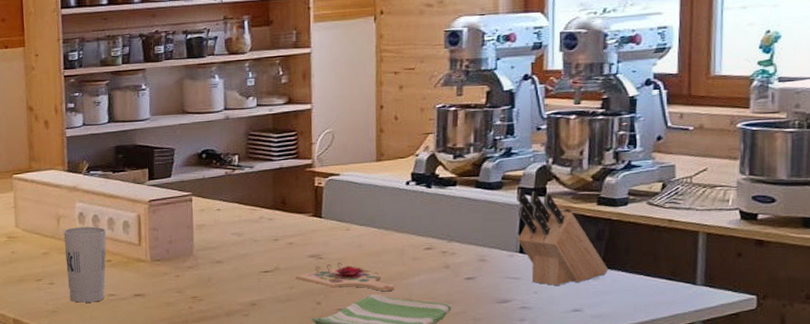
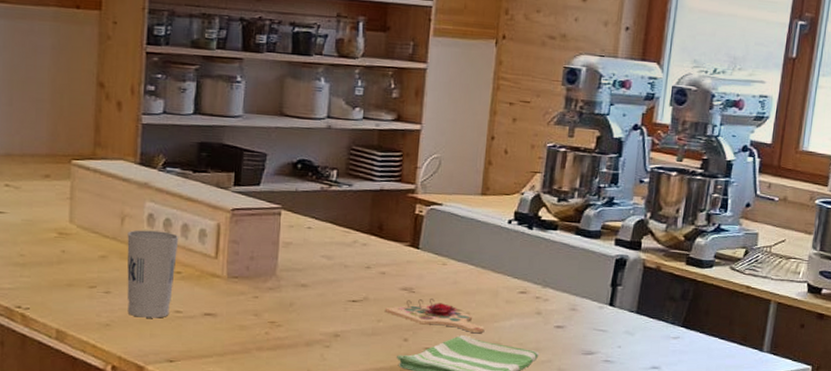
knife block: present [516,189,609,286] -> none [609,240,689,341]

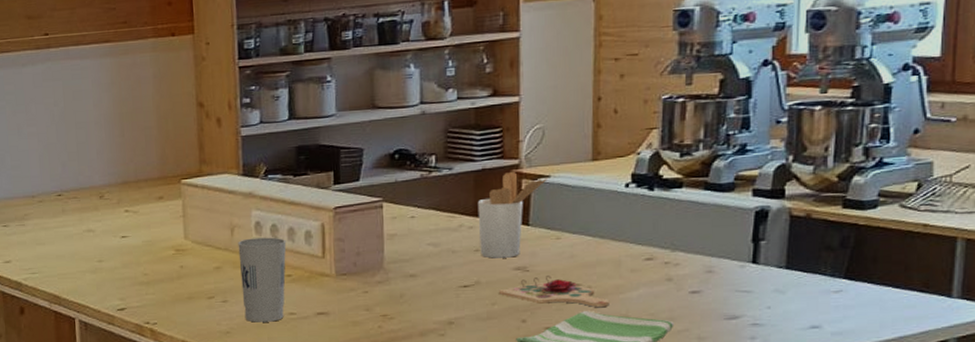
utensil holder: none [371,195,440,278] -> present [477,171,547,258]

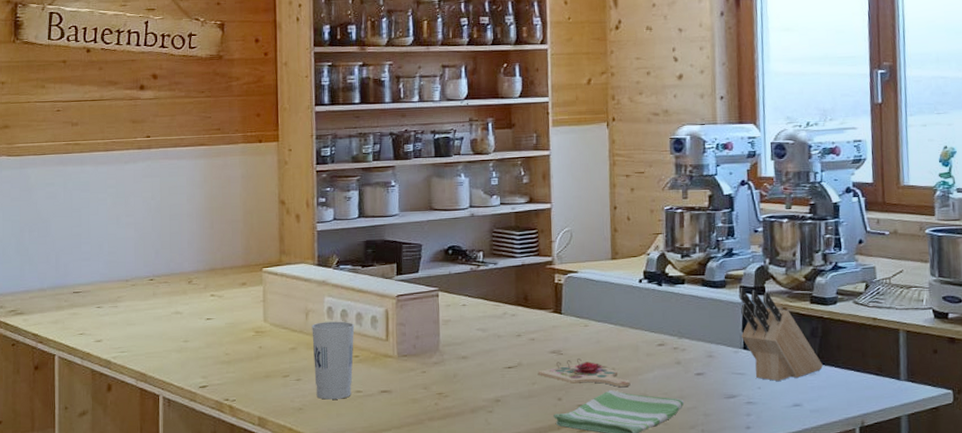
utensil holder: present [477,171,547,258] -> none [518,267,576,343]
knife block: none [751,191,853,299] -> present [738,288,824,381]

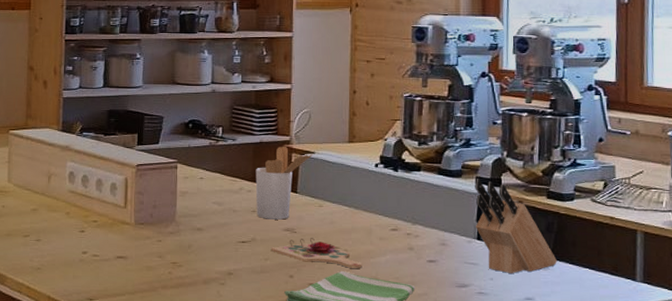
cup: present [312,321,355,400] -> none [53,186,95,262]
utensil holder: none [518,267,576,343] -> present [255,146,313,220]

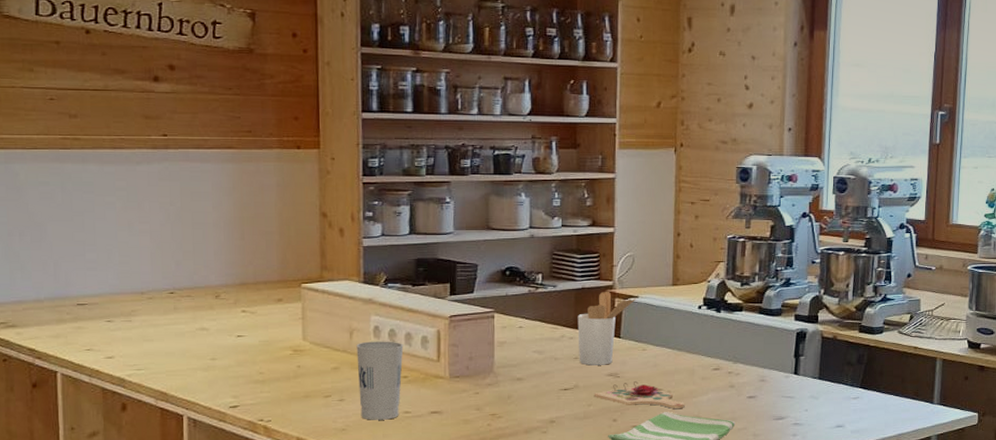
cup: none [53,186,95,262] -> present [356,341,404,420]
knife block: present [475,178,558,273] -> none [793,316,867,404]

